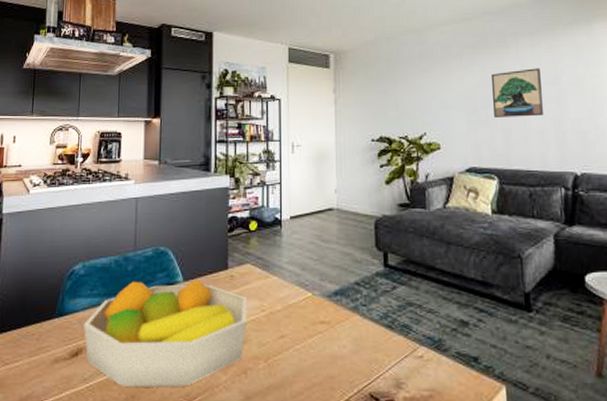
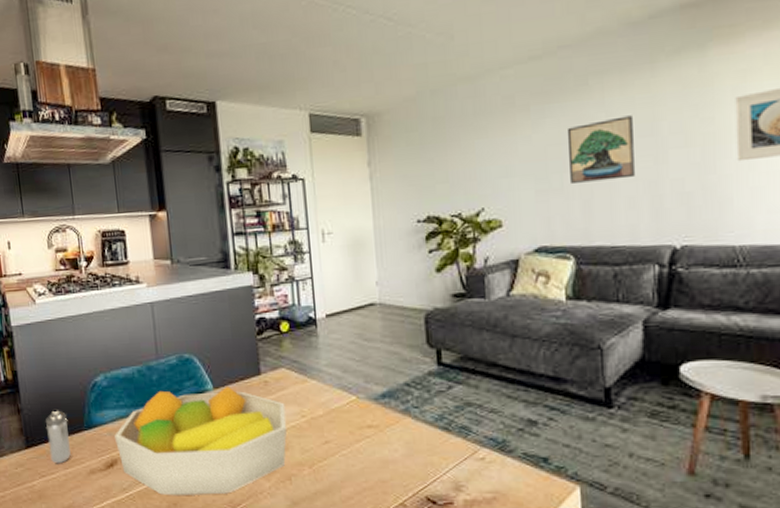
shaker: none [17,296,41,352] -> present [46,410,71,464]

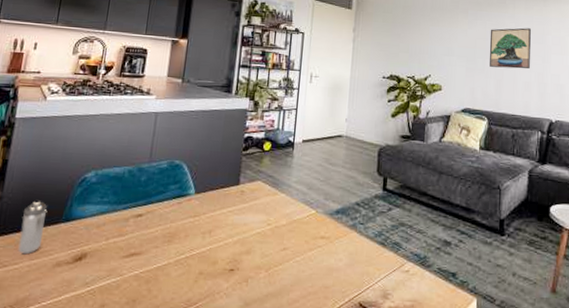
fruit bowl: present [115,385,287,496] -> none [90,192,255,293]

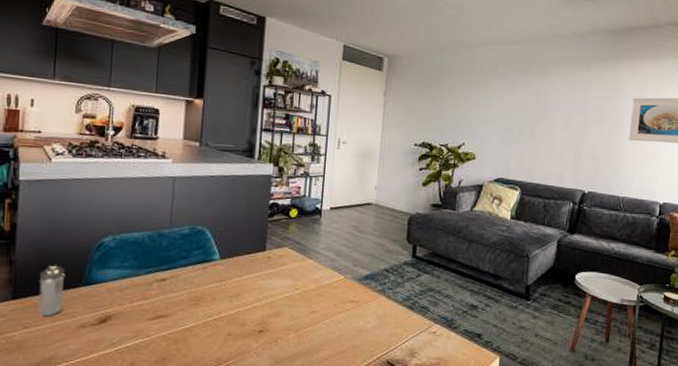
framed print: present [489,27,531,69] -> none [526,96,571,140]

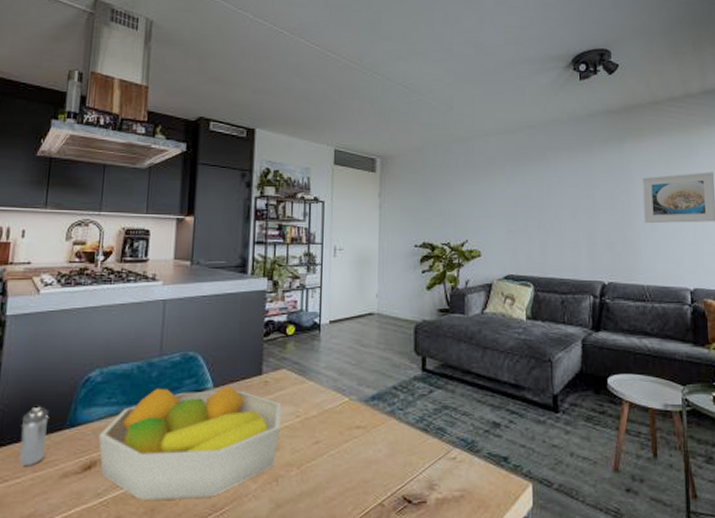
fruit bowl: none [113,257,283,352] -> present [99,384,282,501]

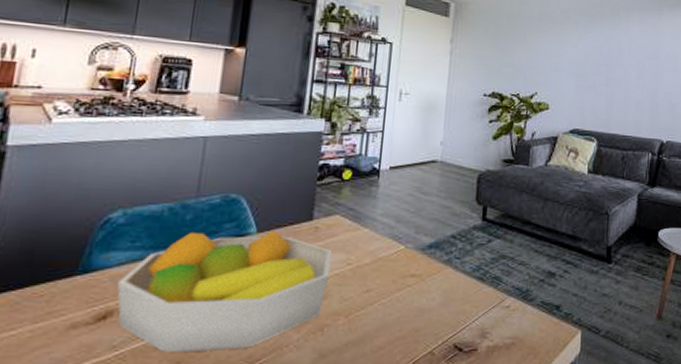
shaker: present [18,406,50,467] -> none [14,249,57,317]

